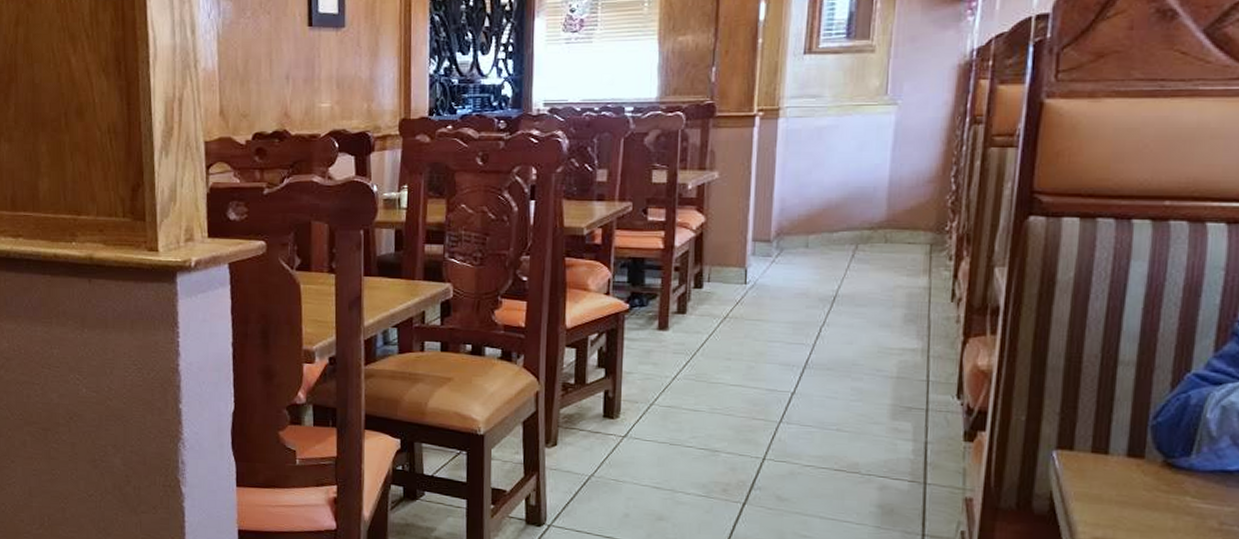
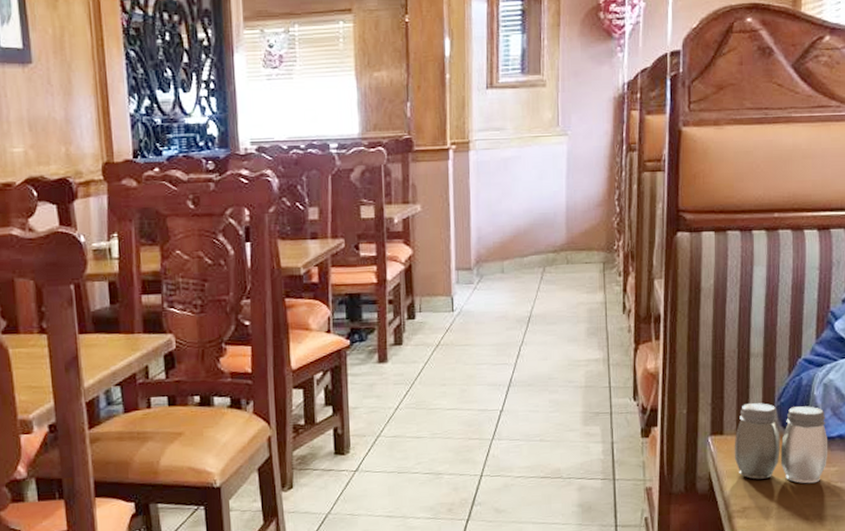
salt and pepper shaker: none [1086,418,1222,523] -> present [734,403,827,484]

